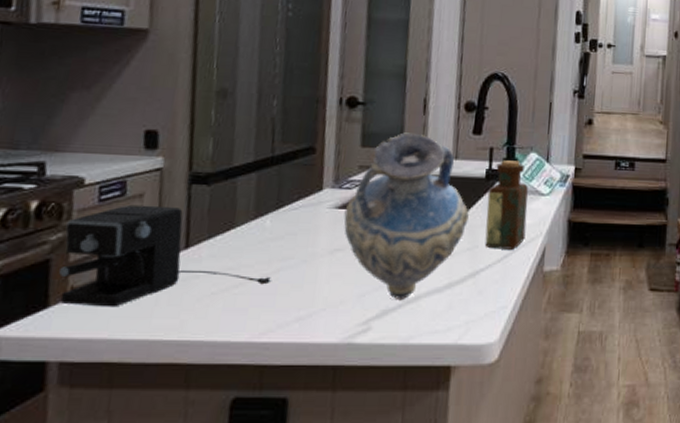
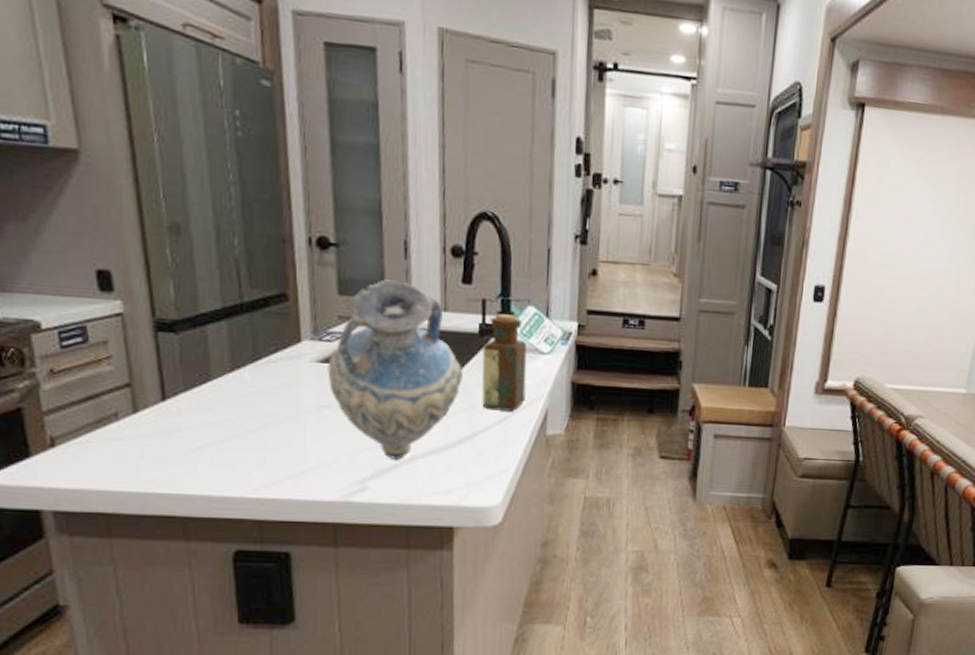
coffee maker: present [59,204,272,308] -> none [31,352,259,459]

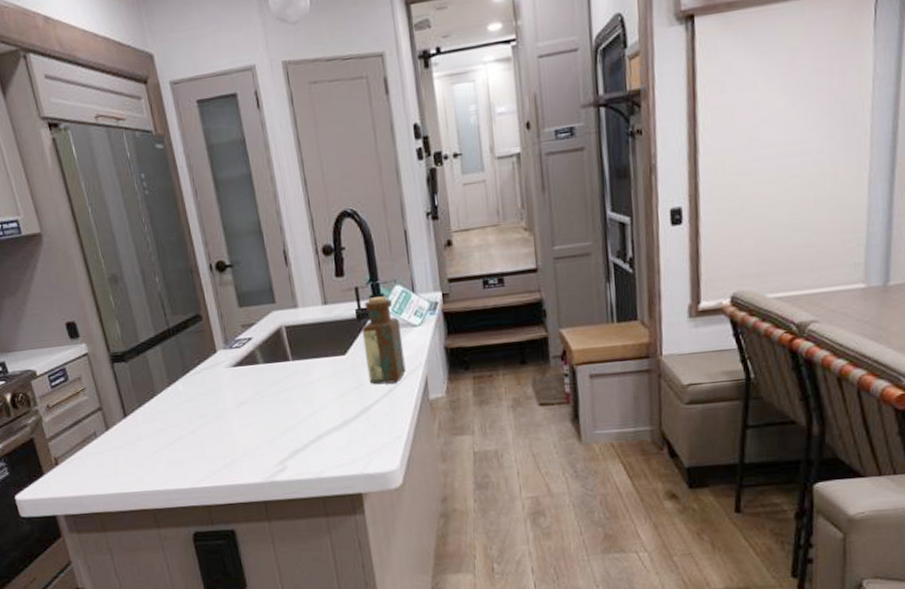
vase: present [327,279,463,461] -> none [239,286,349,441]

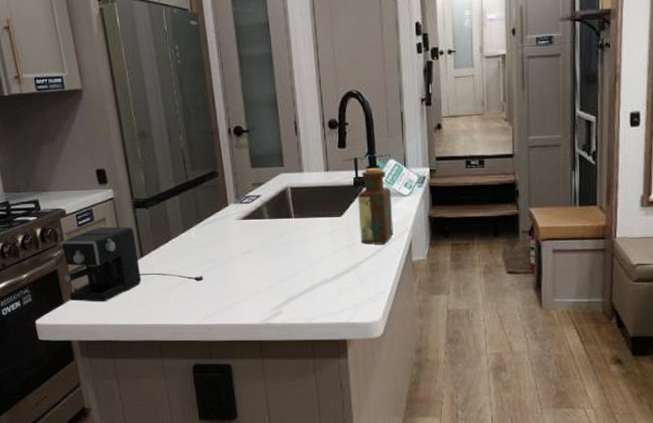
coffee maker: none [35,384,197,472] -> present [61,226,205,302]

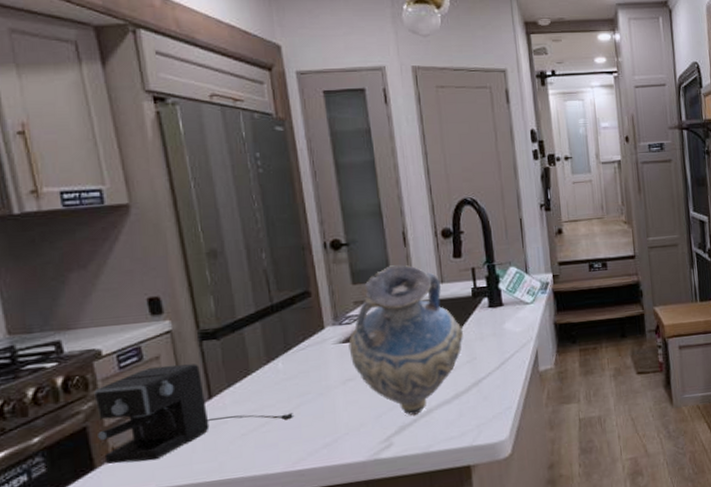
vase: none [247,152,344,290] -> present [348,265,463,416]
bottle: present [357,168,393,245] -> none [477,276,518,359]

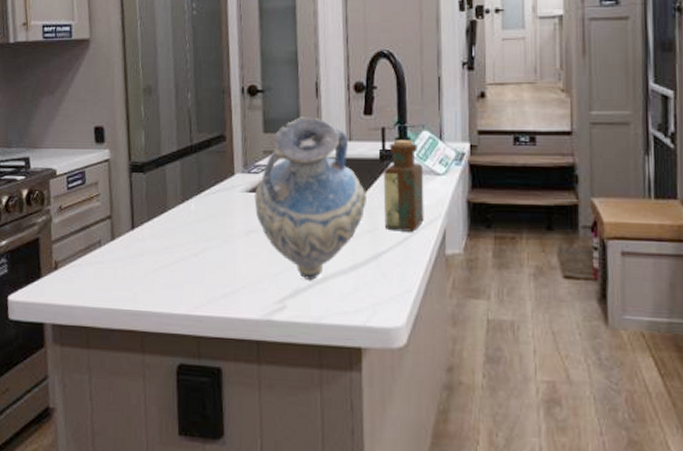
coffee maker: present [94,364,295,464] -> none [46,191,200,280]
bottle: none [477,276,518,359] -> present [383,140,424,232]

